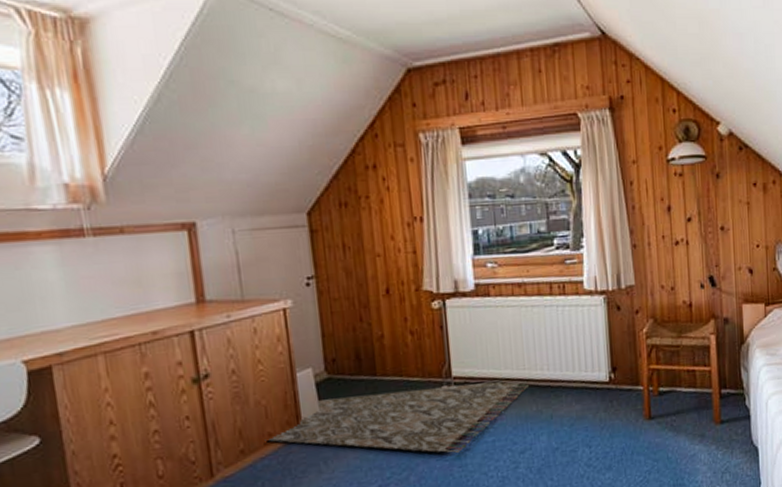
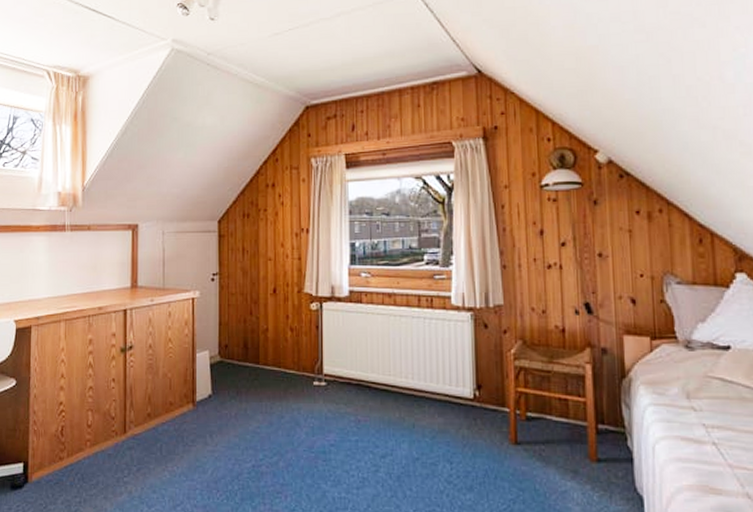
rug: present [265,381,531,453] -> none [167,380,395,446]

